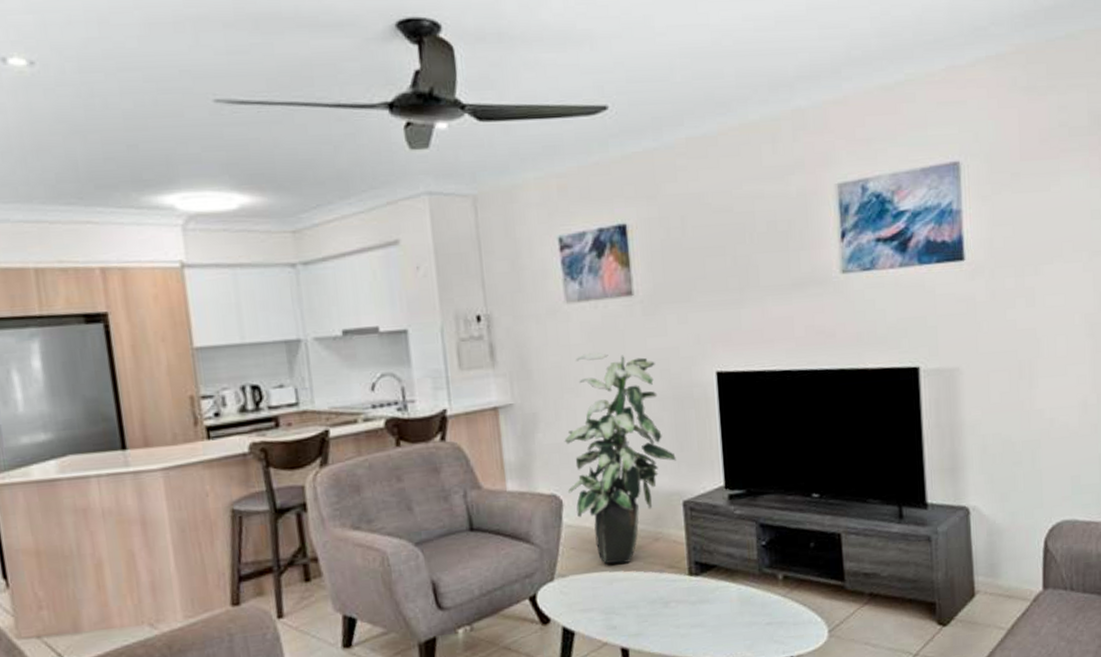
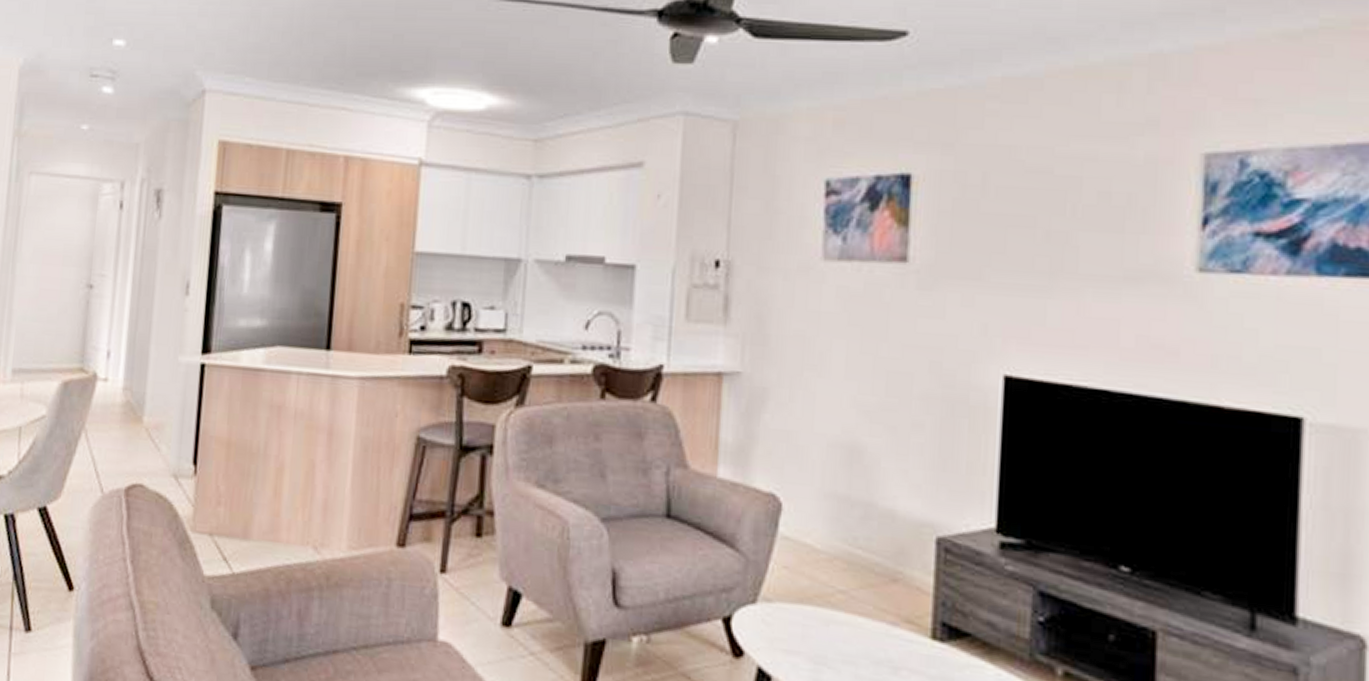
indoor plant: present [564,353,676,564] -> none [789,325,935,603]

